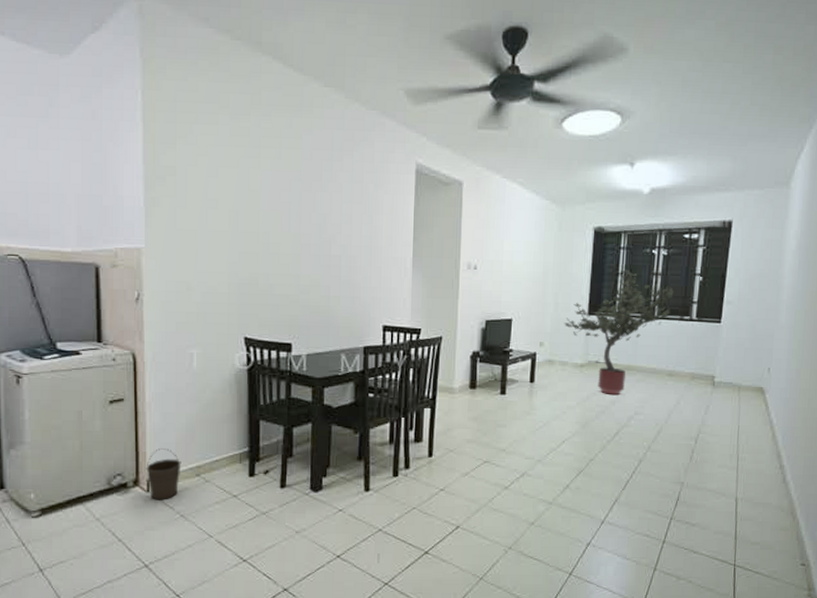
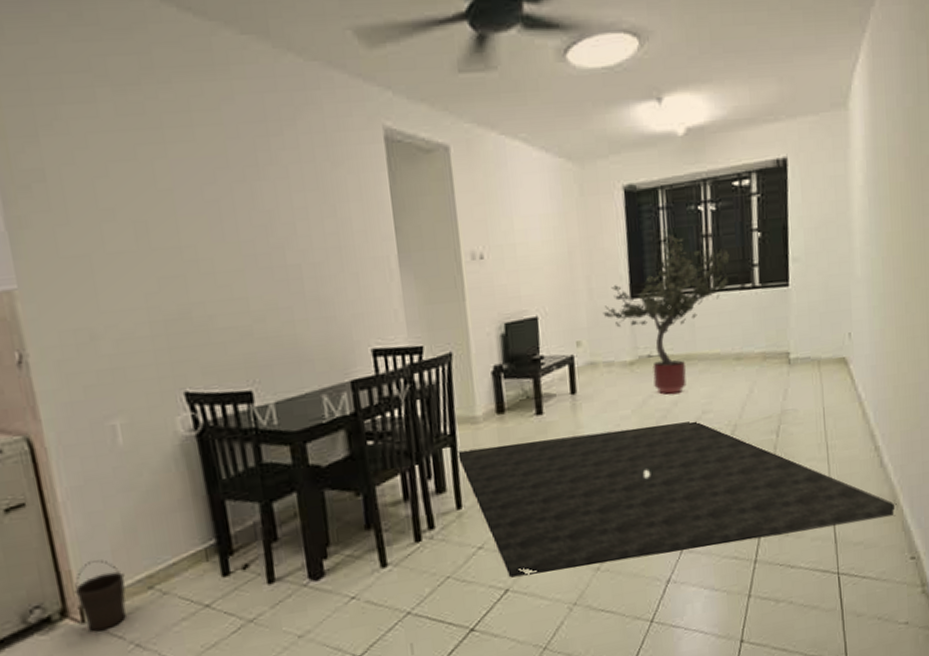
area rug: none [434,412,794,527] -> present [456,421,897,578]

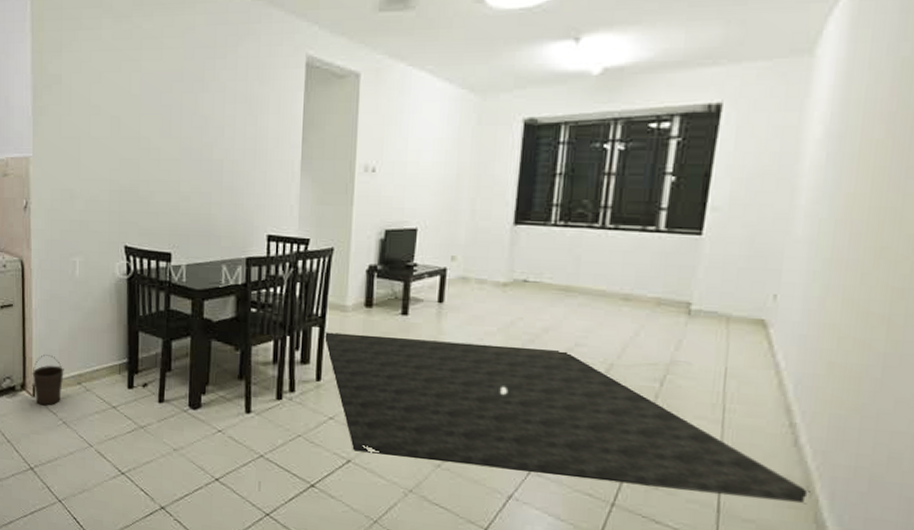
potted tree: present [603,234,730,395] -> none [482,169,633,322]

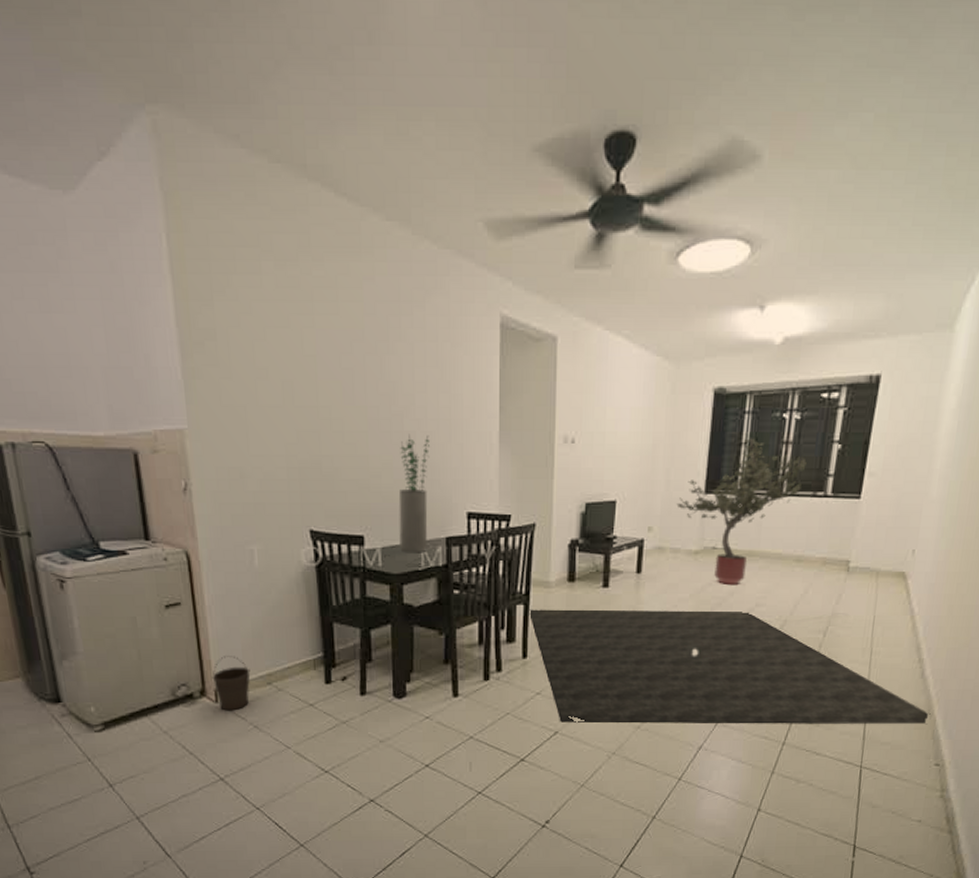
vase: none [203,162,236,272] -> present [398,434,430,553]
potted tree: none [482,169,633,322] -> present [676,438,806,586]

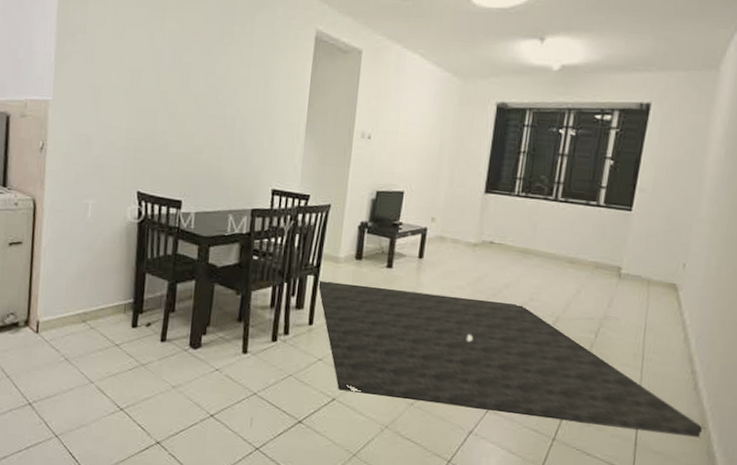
bucket: present [212,656,250,711] -> none [37,292,70,343]
vase: present [398,434,430,553] -> none [211,119,247,221]
potted tree: present [676,438,806,586] -> none [458,148,580,279]

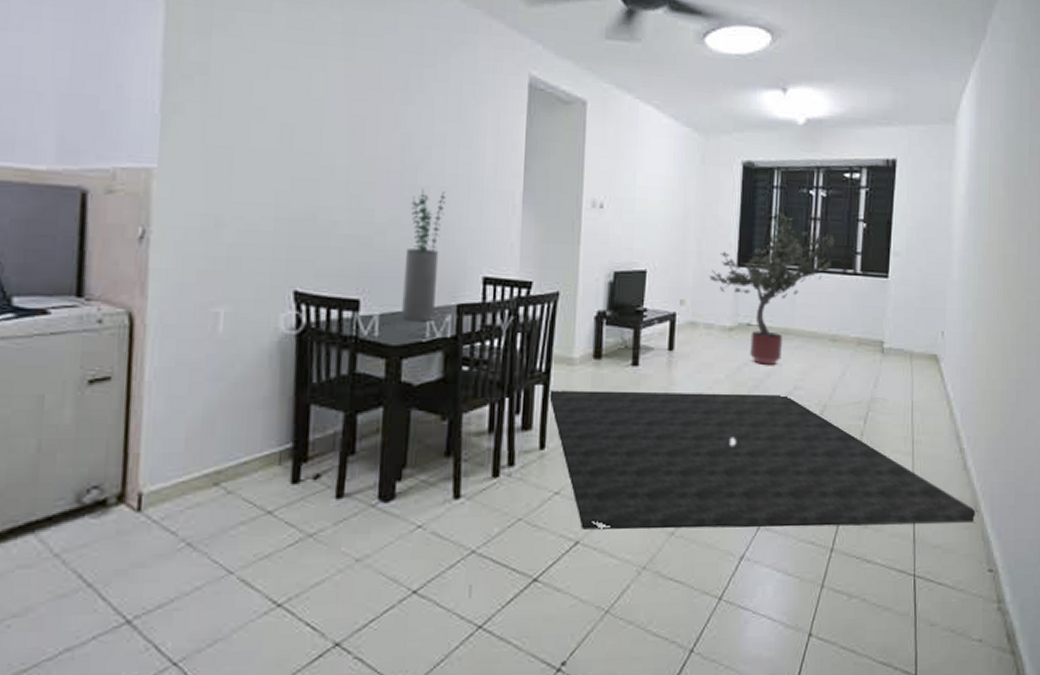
vase: none [211,119,247,221] -> present [402,188,446,322]
potted tree: none [458,148,580,279] -> present [709,212,835,366]

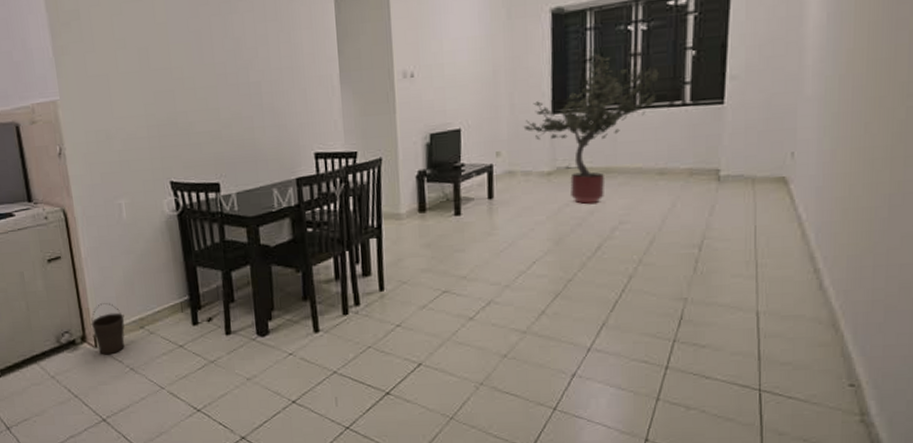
bucket: none [137,447,193,523] -> present [91,303,125,355]
vase: present [402,188,446,322] -> none [247,84,279,197]
area rug: present [548,390,978,530] -> none [381,230,836,354]

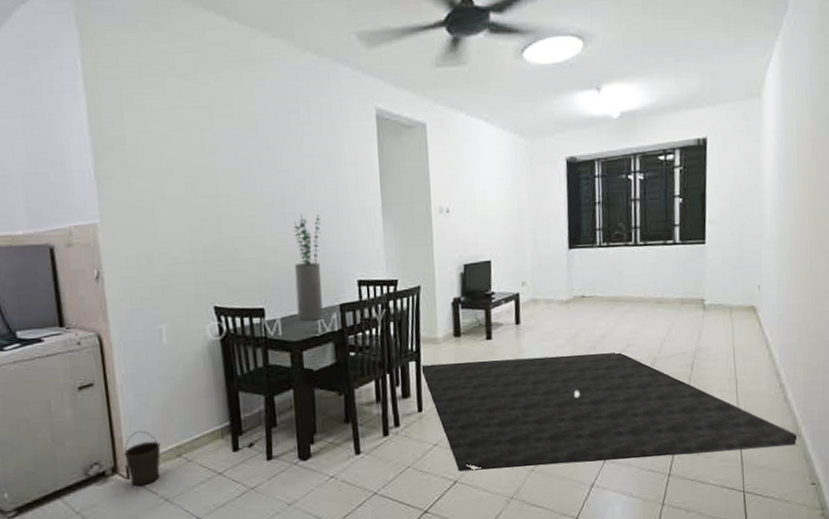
vase: none [247,84,279,197] -> present [294,214,323,322]
area rug: none [381,230,836,354] -> present [420,352,799,472]
potted tree: present [523,53,659,205] -> none [545,198,654,329]

